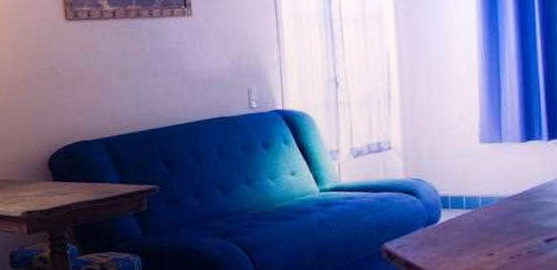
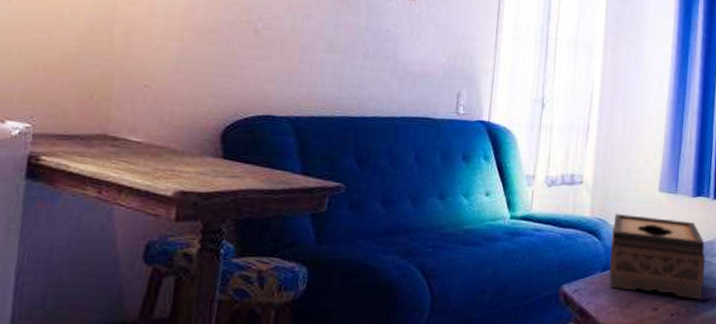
tissue box: none [431,167,547,241] -> present [609,214,705,300]

